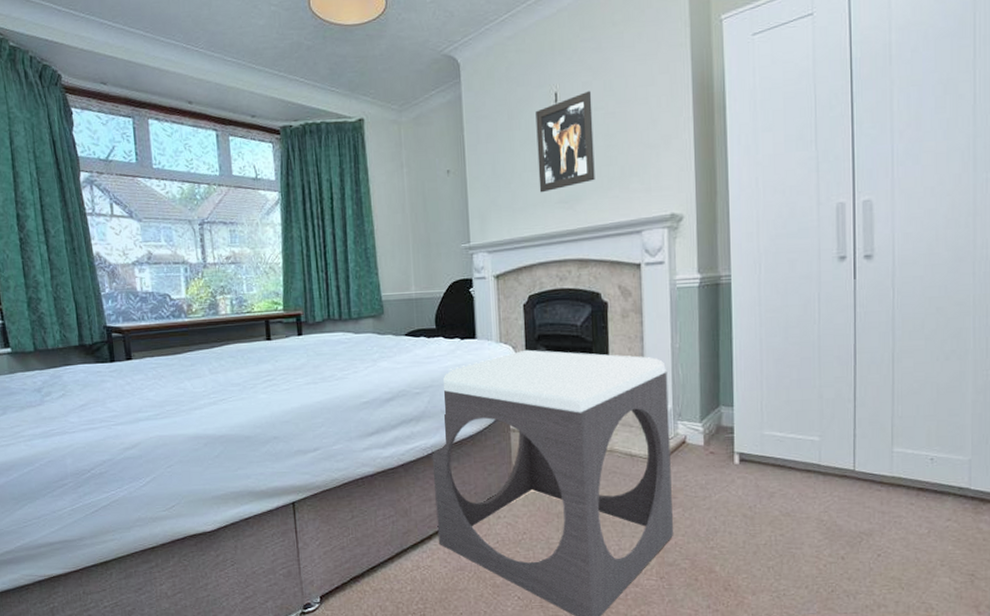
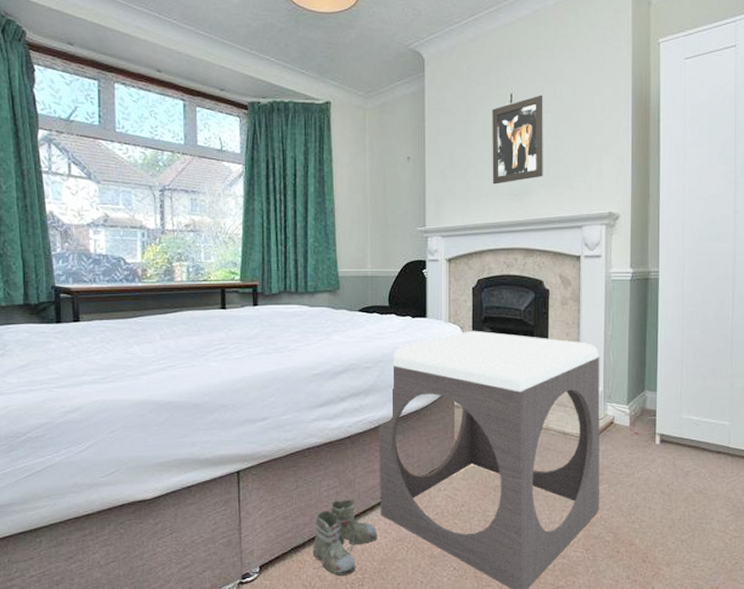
boots: none [372,528,437,605] -> present [312,499,378,575]

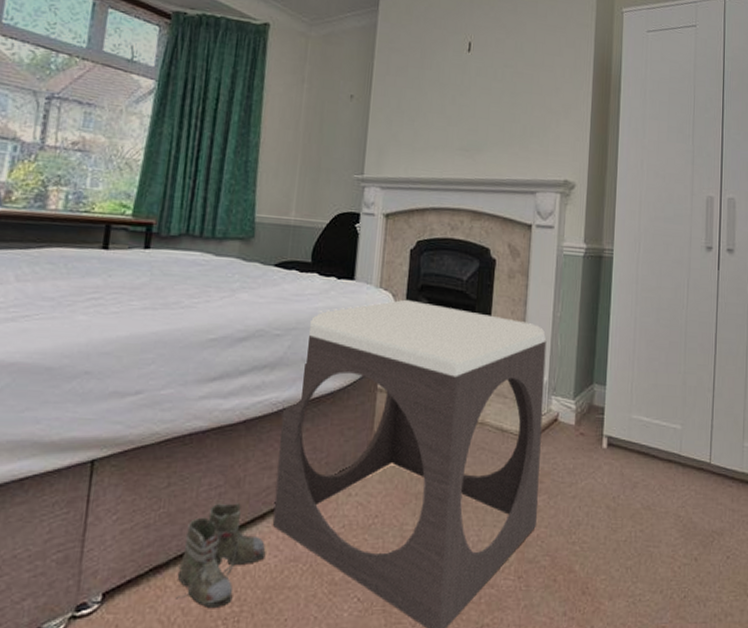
wall art: present [492,95,543,185] -> none [442,47,503,137]

